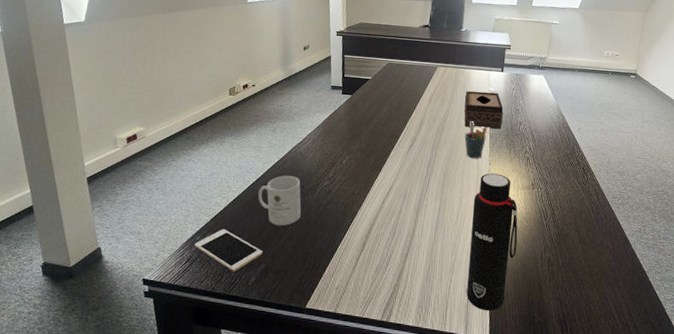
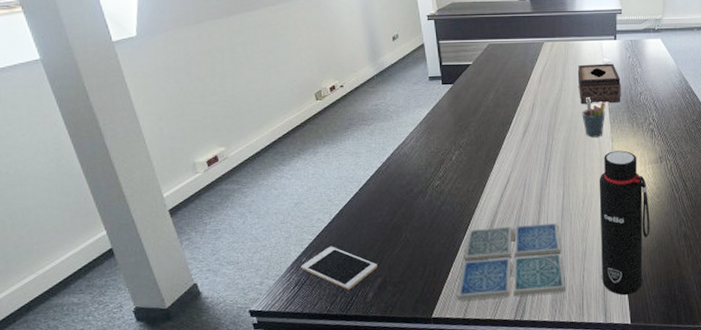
mug: present [258,175,301,226] -> none [364,180,414,236]
drink coaster: none [330,229,432,300] -> present [456,222,565,300]

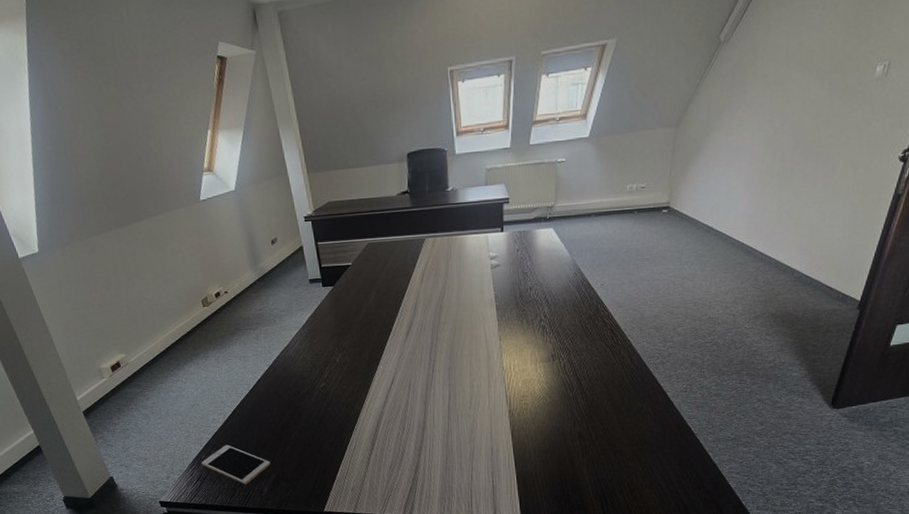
drink coaster: present [456,222,565,300] -> none [346,422,454,496]
tissue box: present [577,63,621,105] -> none [461,257,509,303]
pen holder: present [582,97,606,138] -> none [467,295,493,337]
water bottle: present [599,150,650,296] -> none [486,349,542,495]

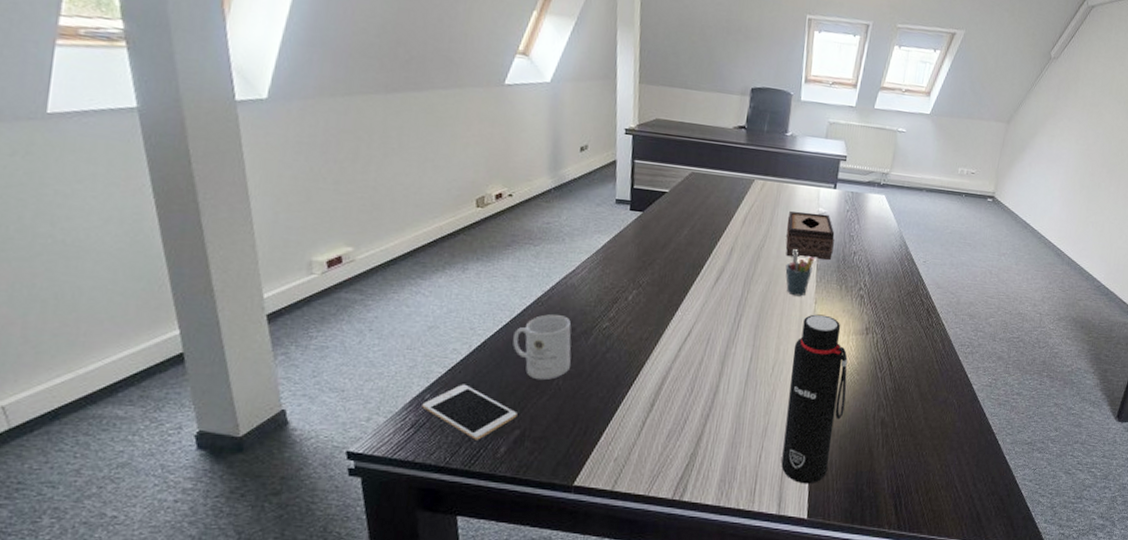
mug: none [254,382,302,435] -> present [513,314,572,381]
tissue box: none [461,257,509,303] -> present [785,211,835,261]
pen holder: none [467,295,493,337] -> present [785,249,815,297]
water bottle: none [486,349,542,495] -> present [781,314,848,484]

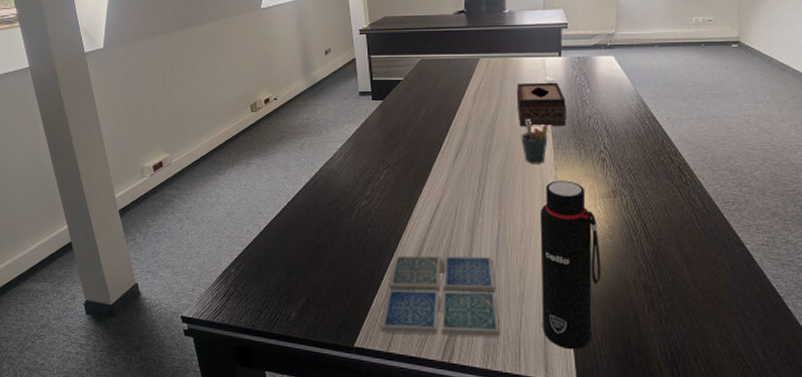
cell phone: present [422,384,518,440] -> none [230,259,302,307]
mug: present [513,314,572,381] -> none [291,197,339,254]
drink coaster: none [607,384,740,473] -> present [380,255,500,337]

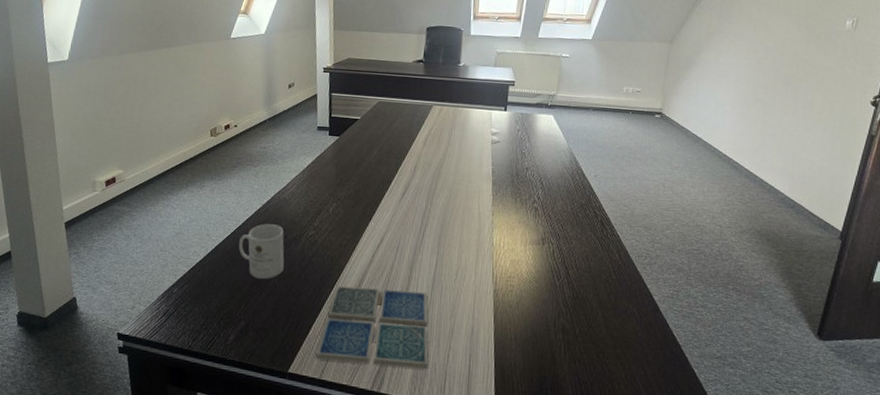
mug: none [291,197,339,254] -> present [239,224,285,280]
tissue box: present [516,82,567,127] -> none [462,132,508,176]
pen holder: present [521,119,549,164] -> none [463,166,490,209]
water bottle: present [539,180,601,350] -> none [468,225,526,385]

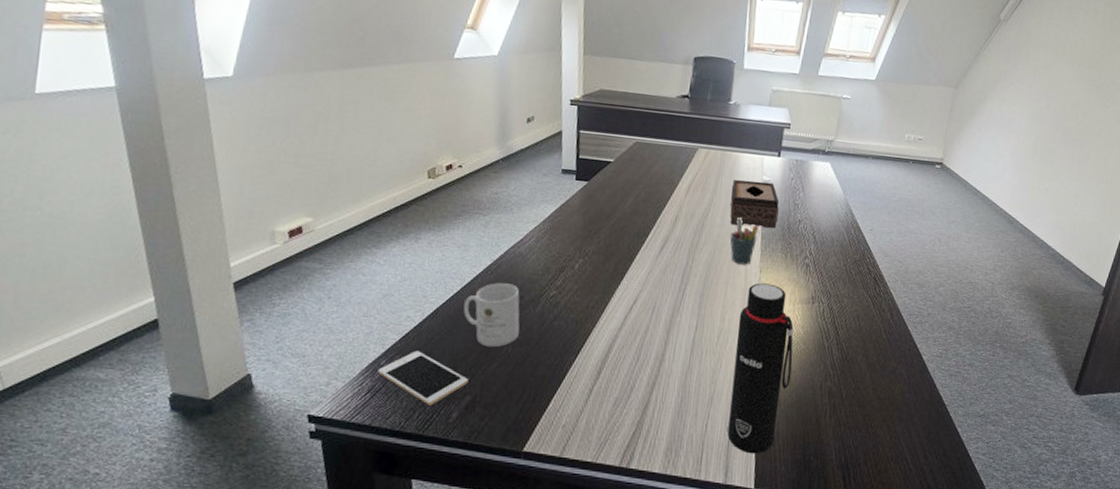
cell phone: none [171,281,243,329] -> present [378,350,469,406]
drink coaster: present [315,285,428,370] -> none [555,352,686,441]
tissue box: none [462,132,508,176] -> present [730,179,780,229]
pen holder: none [463,166,490,209] -> present [730,218,759,265]
water bottle: none [468,225,526,385] -> present [727,283,794,454]

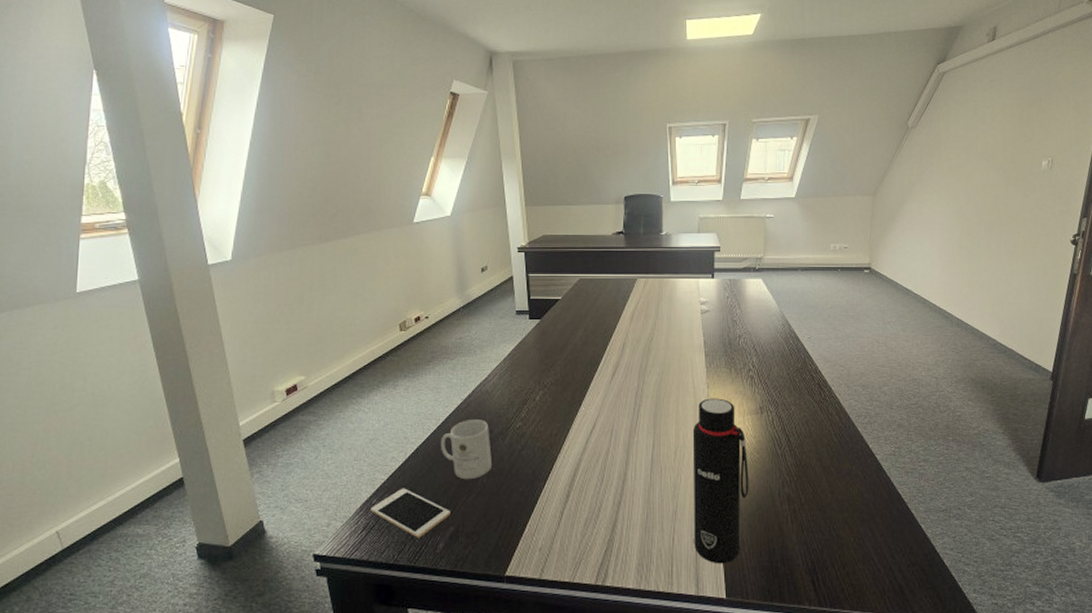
tissue box: present [730,179,780,229] -> none [671,303,718,347]
pen holder: present [730,218,759,265] -> none [675,339,702,383]

